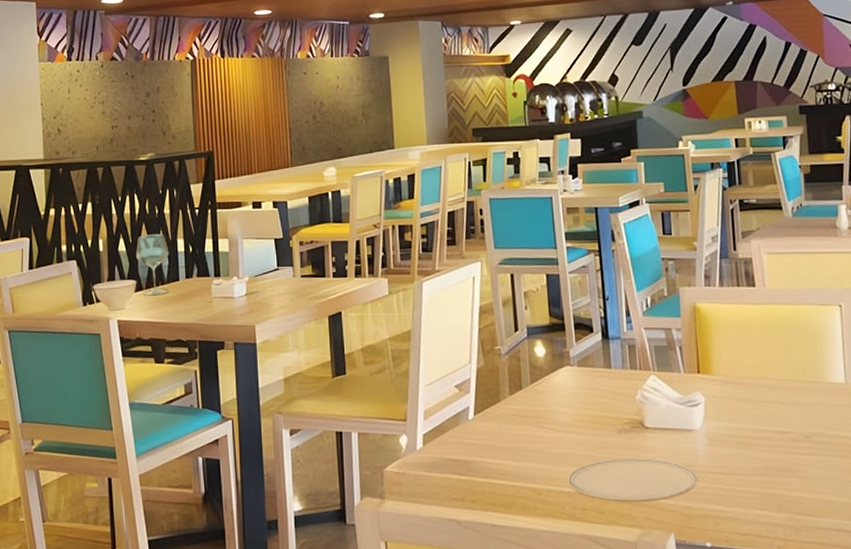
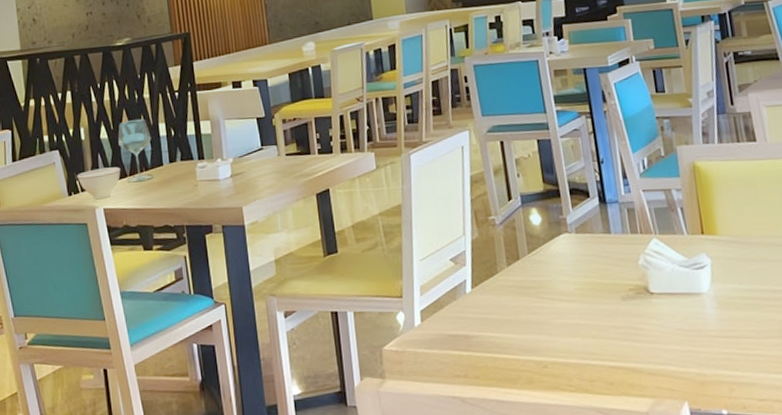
plate: present [567,457,699,503] -> none [572,324,710,373]

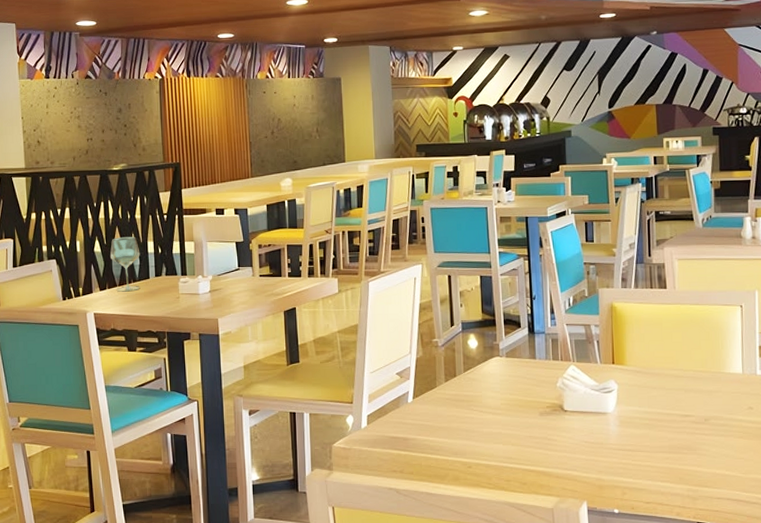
bowl: present [77,167,121,200] -> none [71,277,111,305]

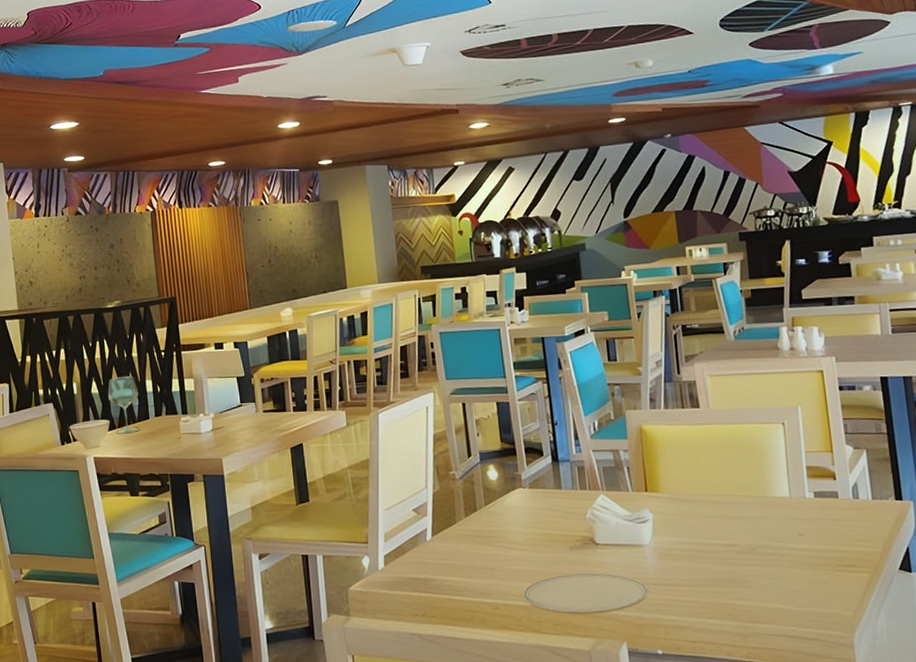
bowl: none [71,277,111,305] -> present [69,419,110,449]
plate: none [494,436,610,475] -> present [522,572,649,615]

